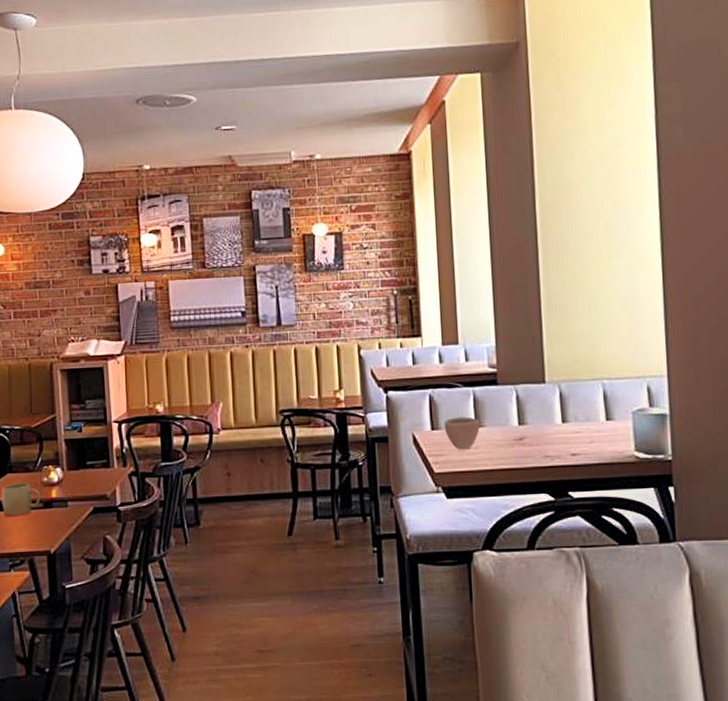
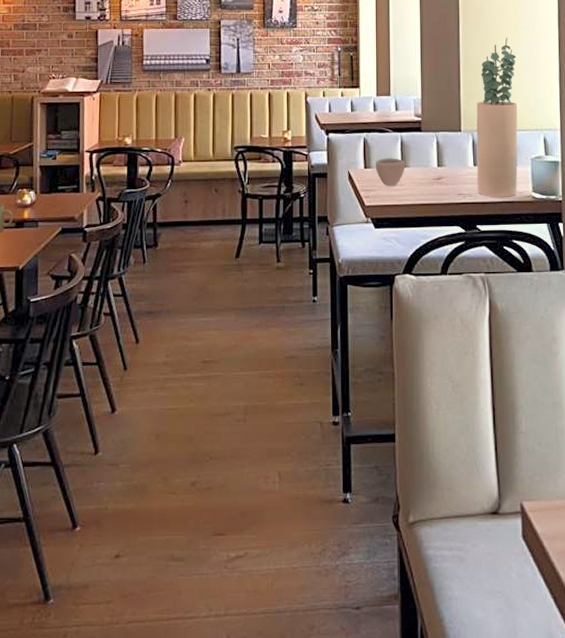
vase: none [562,268,617,460] -> present [476,37,518,198]

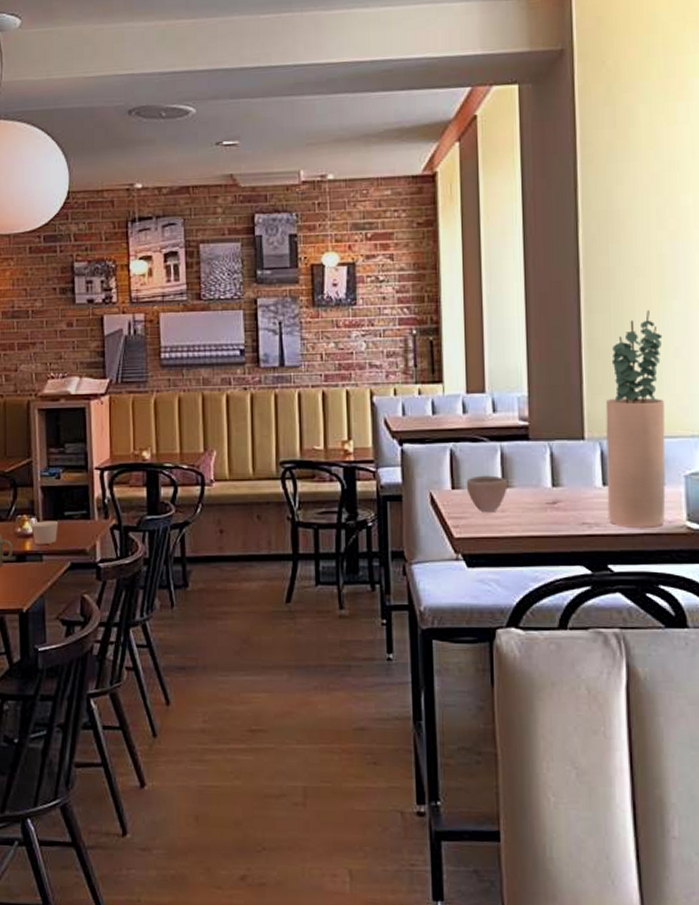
candle: none [29,194,53,214] -> present [31,521,59,545]

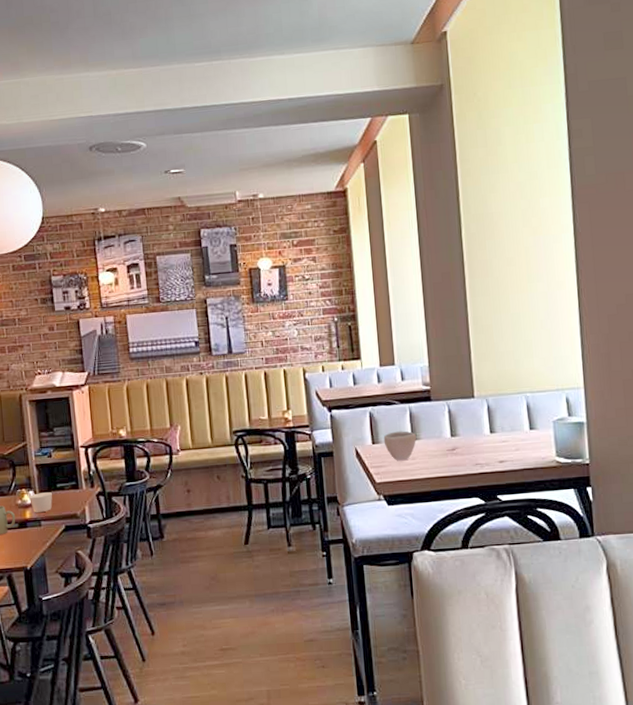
vase: present [605,309,666,529] -> none [489,291,539,466]

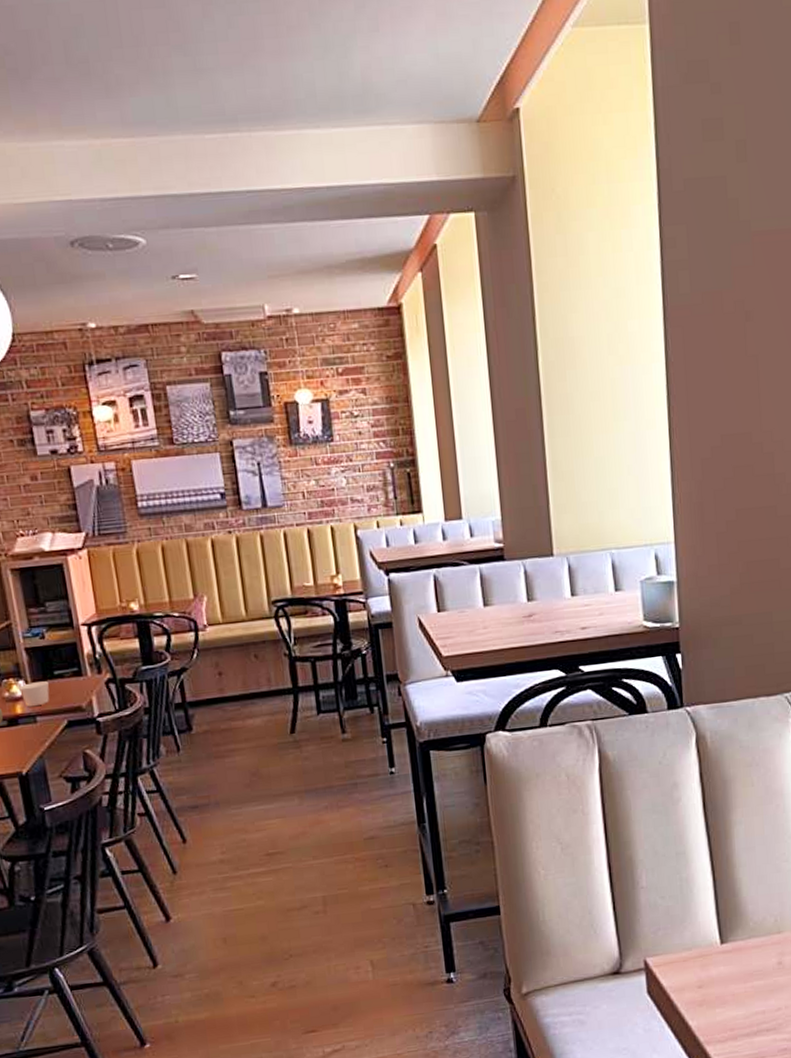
cup: present [383,431,416,461] -> none [450,596,488,631]

